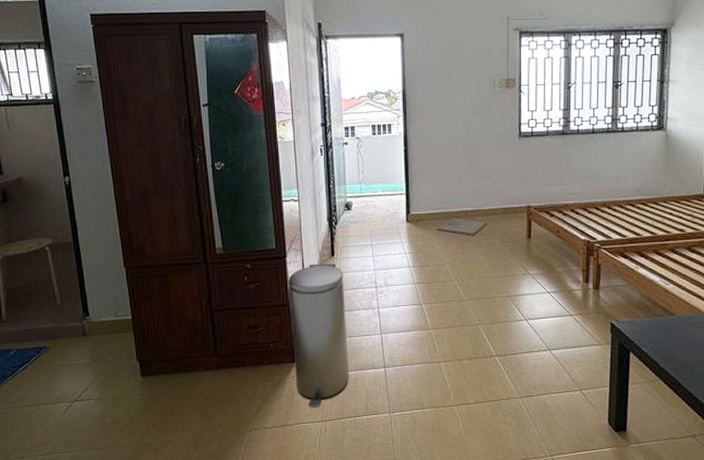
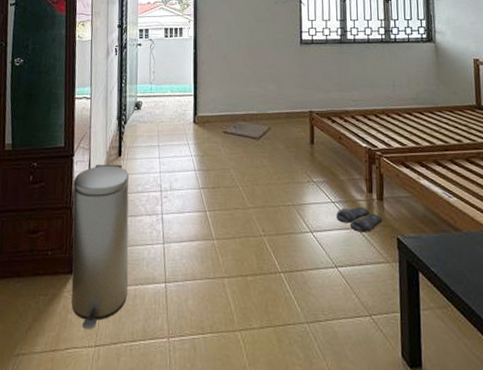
slippers: none [552,296,597,319] -> present [336,206,382,232]

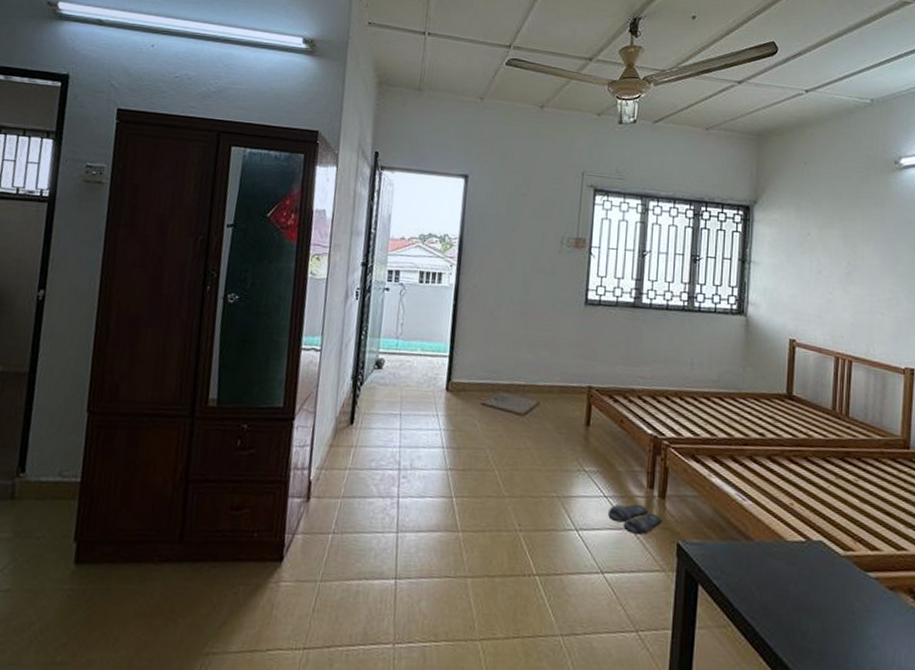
pedal bin: present [71,164,130,329] -> none [278,432,362,628]

